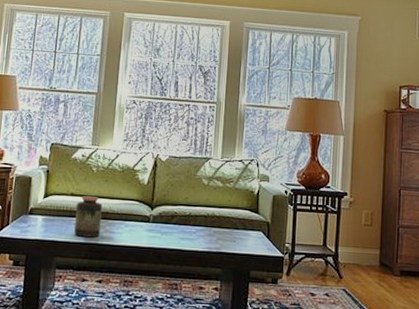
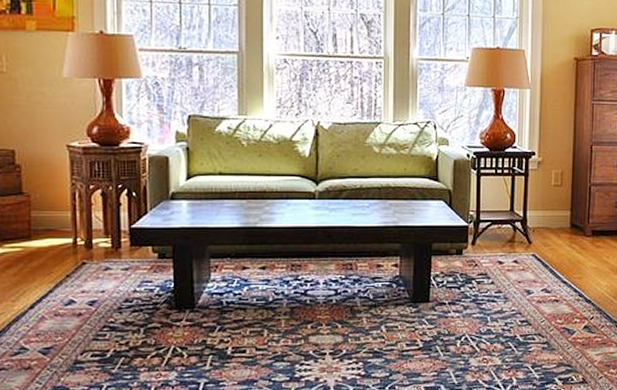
jar: present [74,195,102,238] -> none [227,173,258,221]

